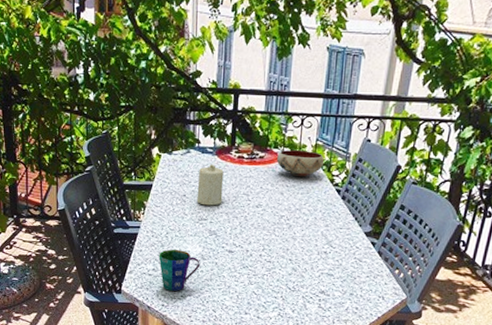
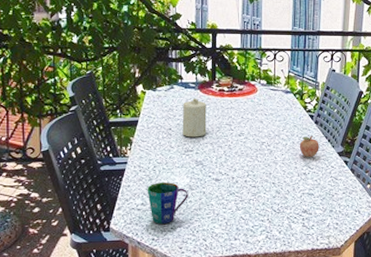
bowl: present [277,149,325,177] -> none [255,81,297,106]
fruit: none [321,211,345,236] -> present [299,135,319,158]

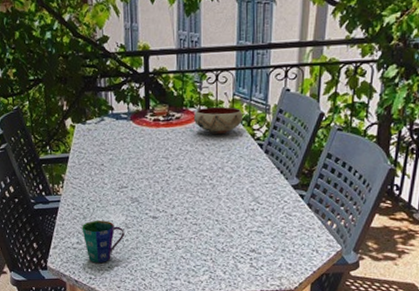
candle: present [182,98,207,137] -> none [114,130,142,173]
bowl: none [255,81,297,106] -> present [194,106,244,135]
fruit: present [299,135,319,158] -> none [246,166,270,192]

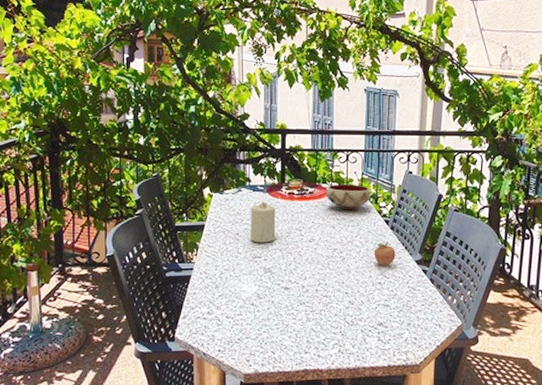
cup: present [82,220,125,263] -> none [213,290,256,334]
candle: none [114,130,142,173] -> present [250,201,276,243]
fruit: none [246,166,270,192] -> present [374,242,396,266]

